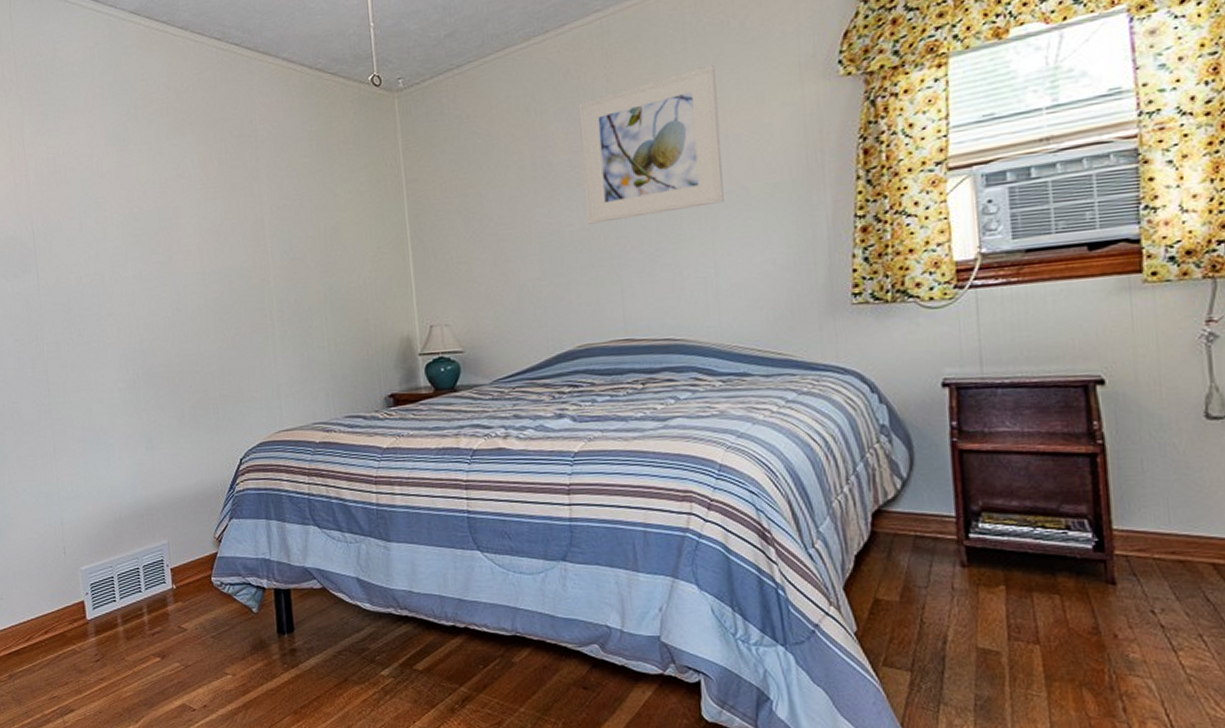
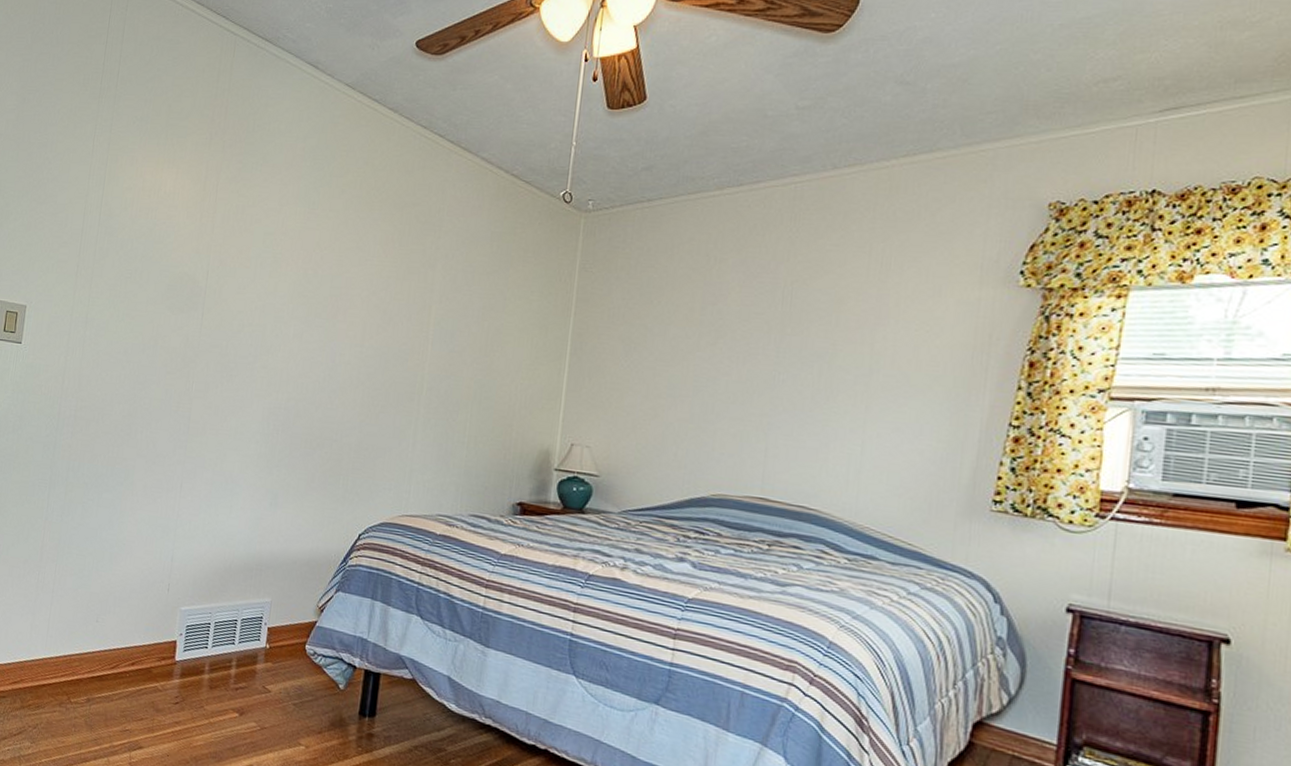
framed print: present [578,64,724,224] -> none [746,249,898,385]

